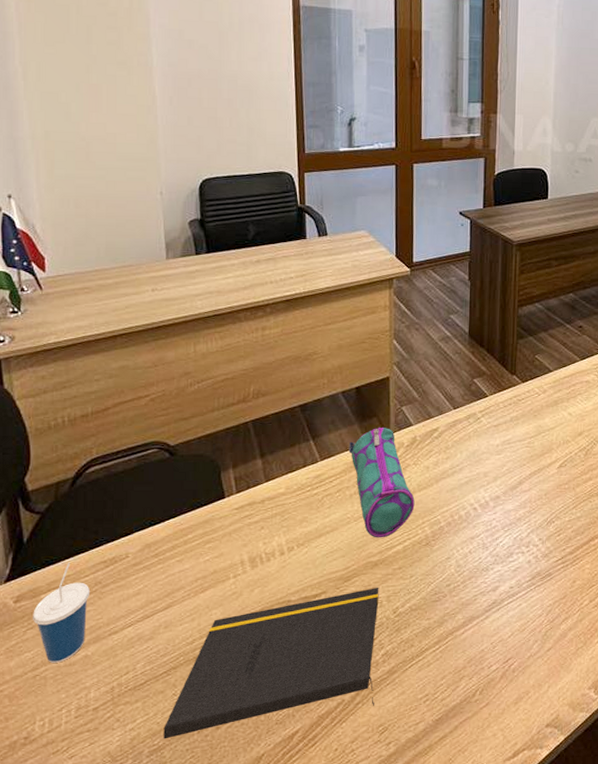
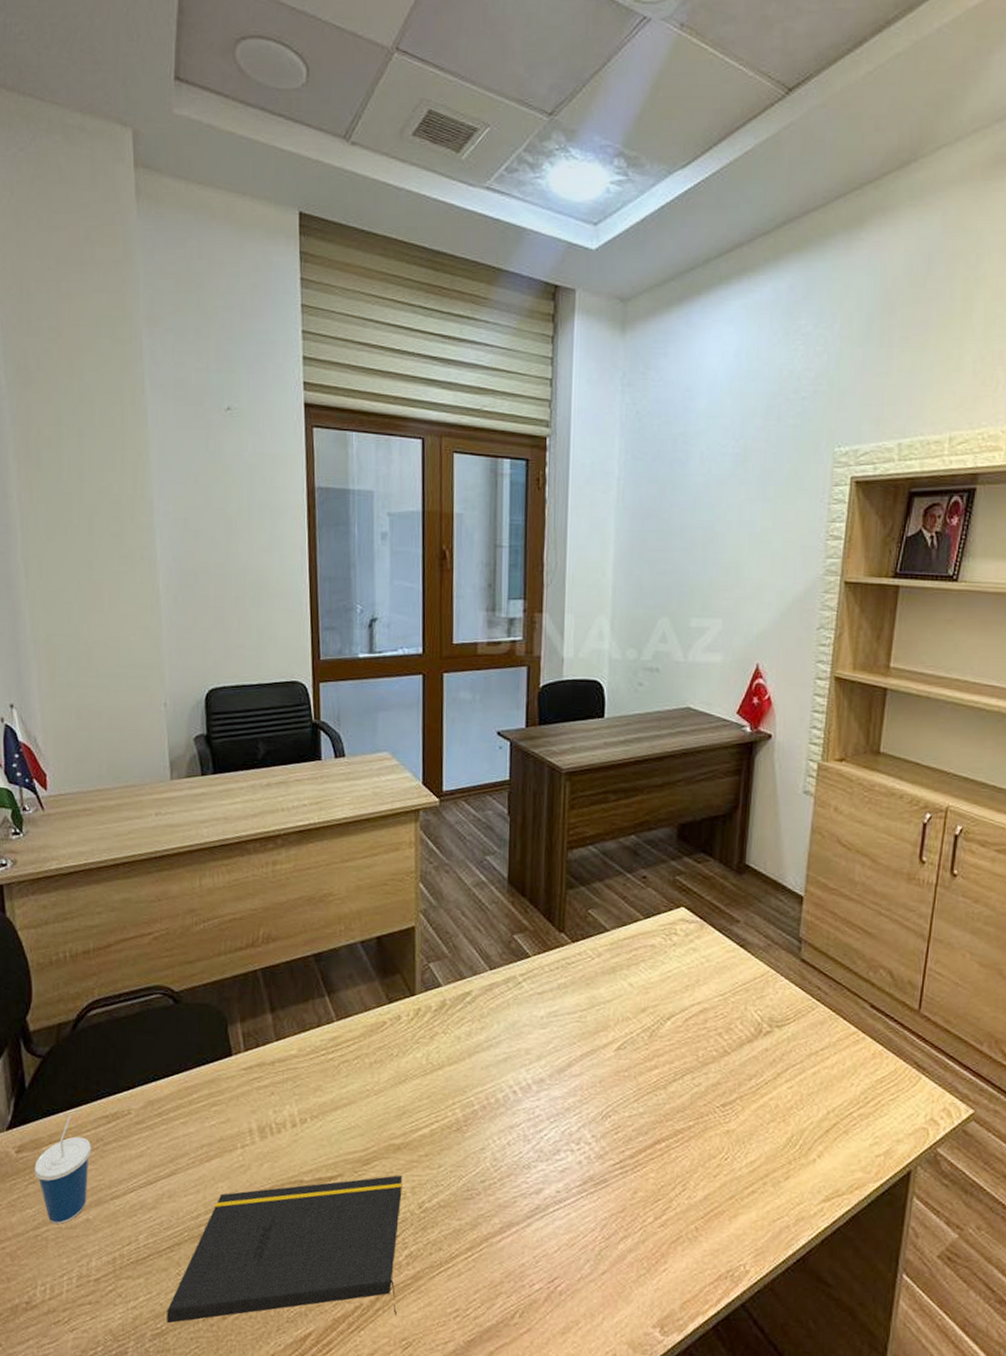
pencil case: present [348,428,415,538] -> none [368,986,444,1118]

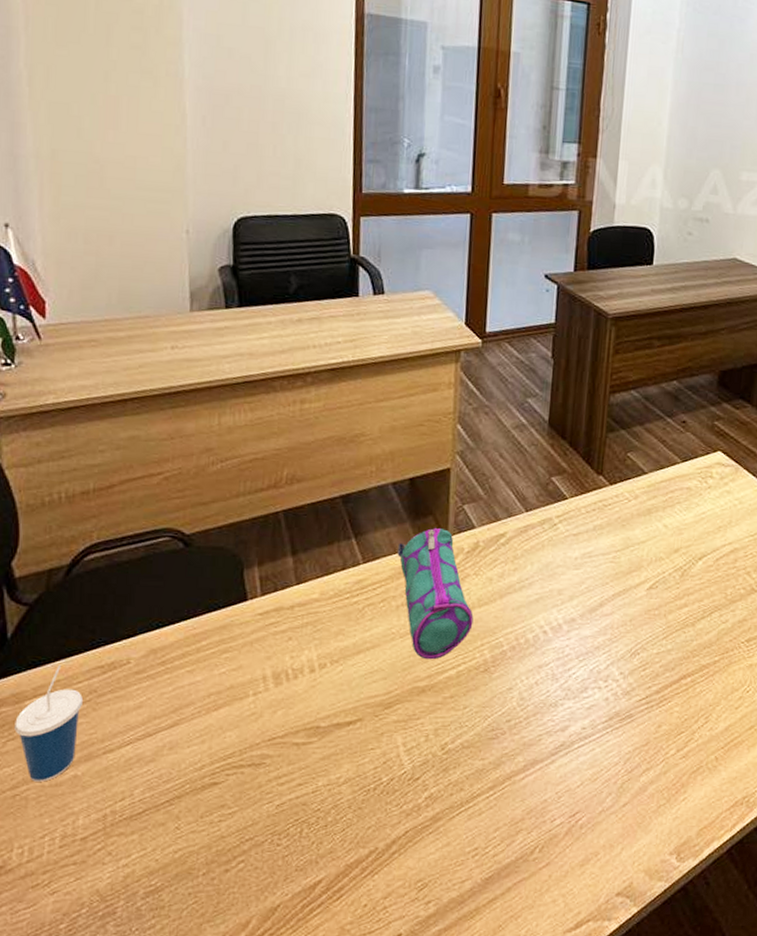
notepad: present [167,1175,403,1324] -> none [162,717,426,880]
pencil case: none [368,986,444,1118] -> present [397,528,474,660]

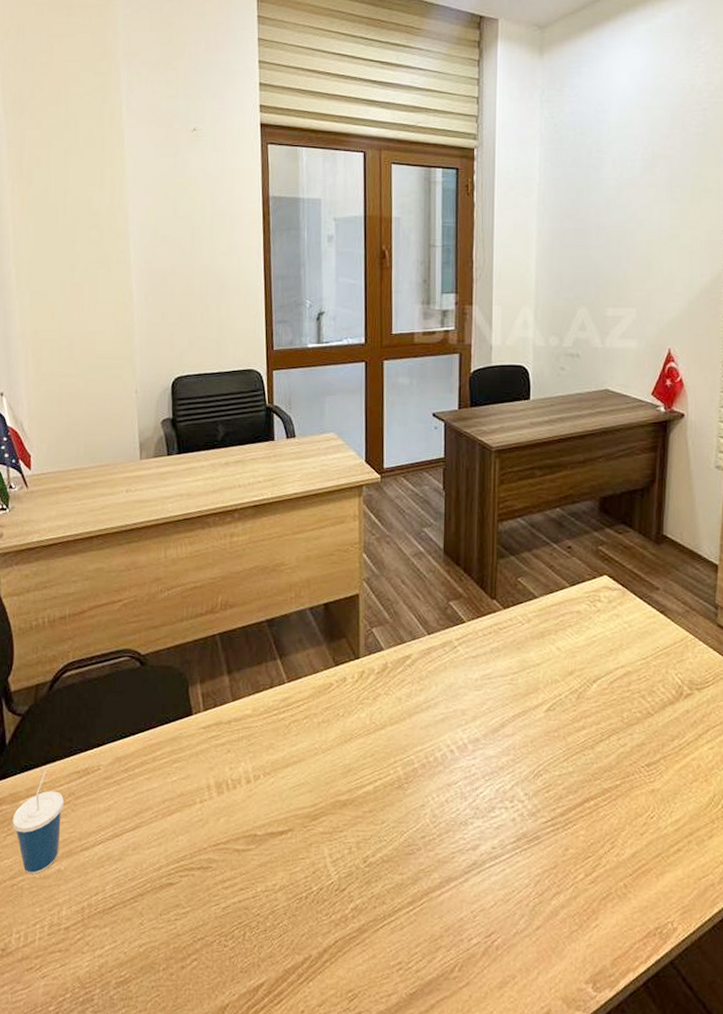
pencil case: present [397,528,474,660] -> none [316,650,386,775]

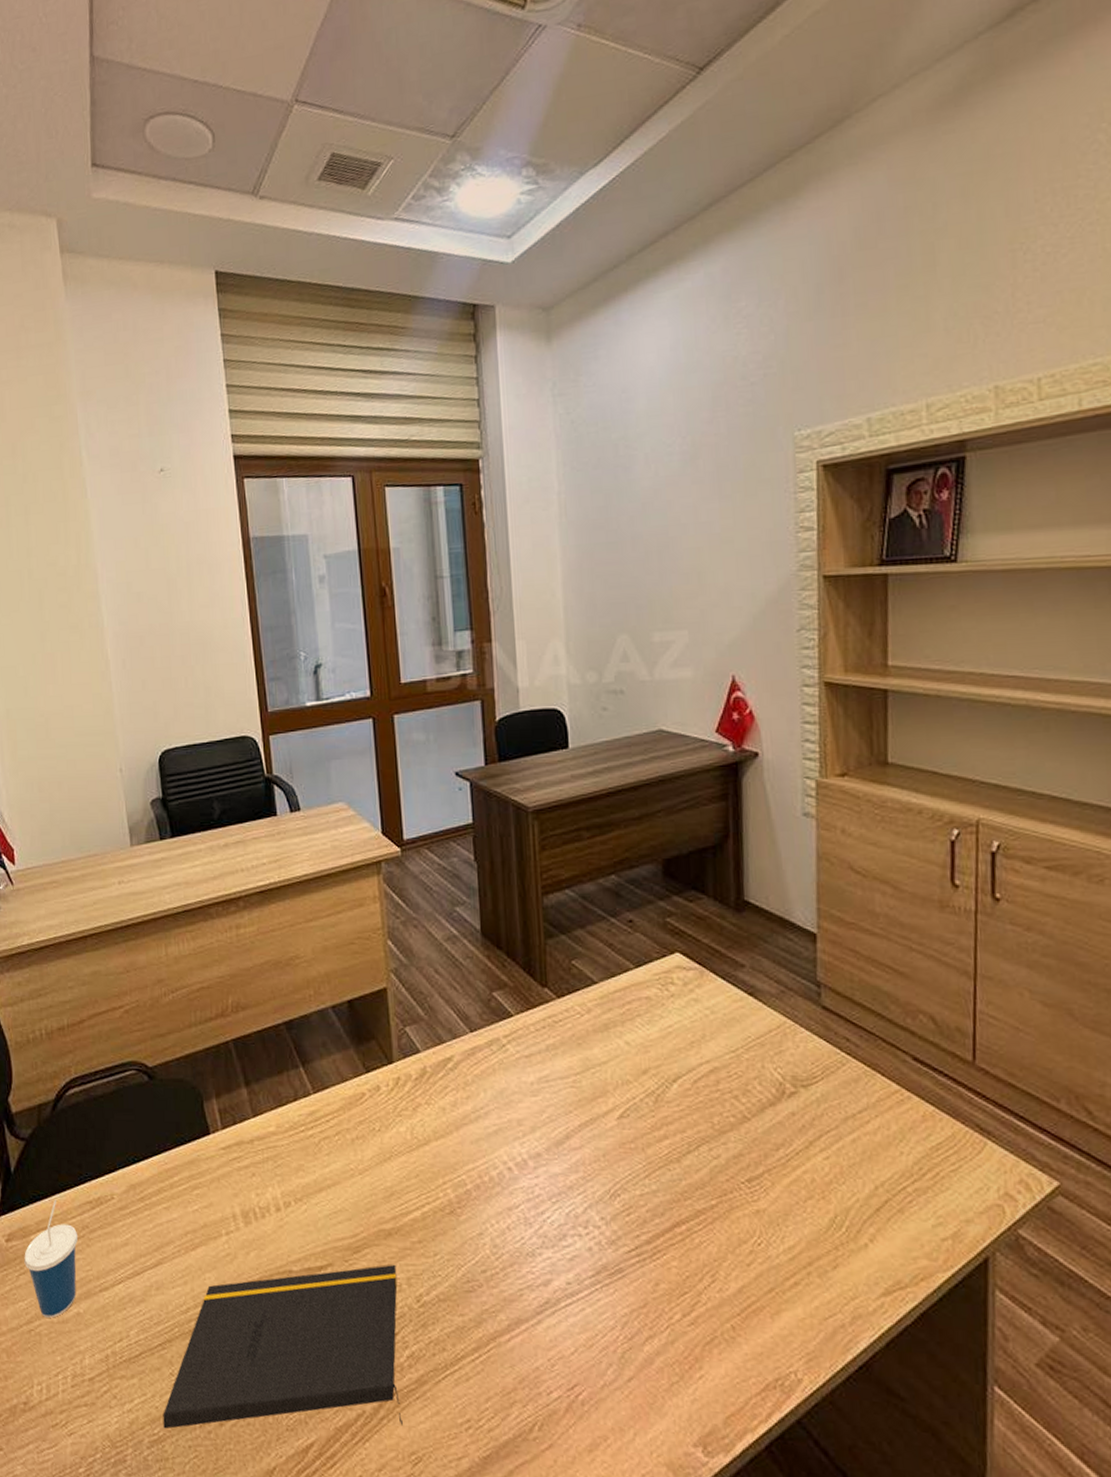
notepad: none [130,830,348,972] -> present [163,1264,403,1429]

